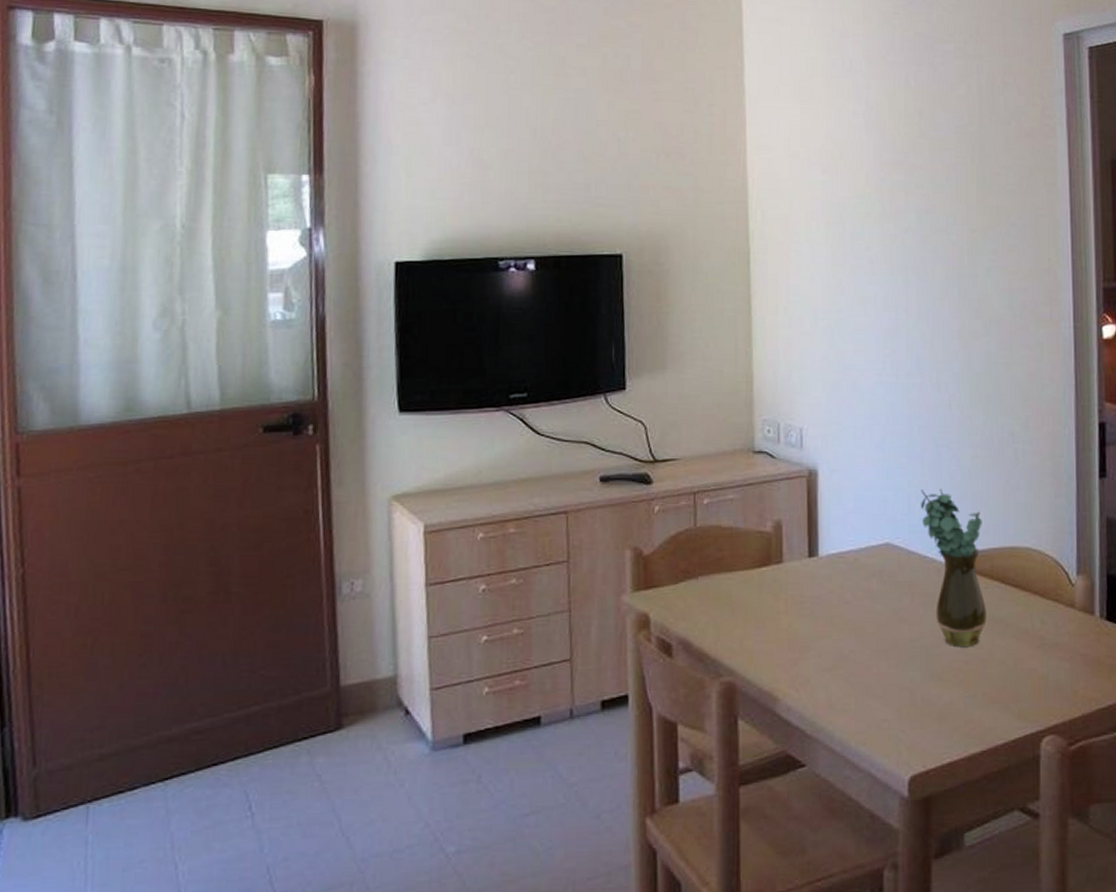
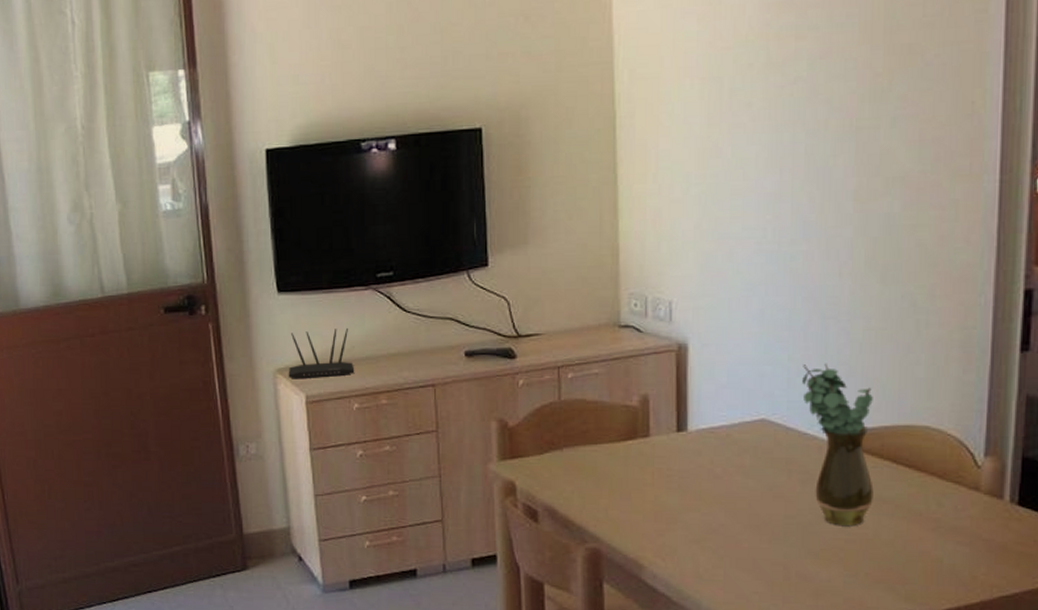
wifi router: none [405,452,480,507] -> present [288,328,354,379]

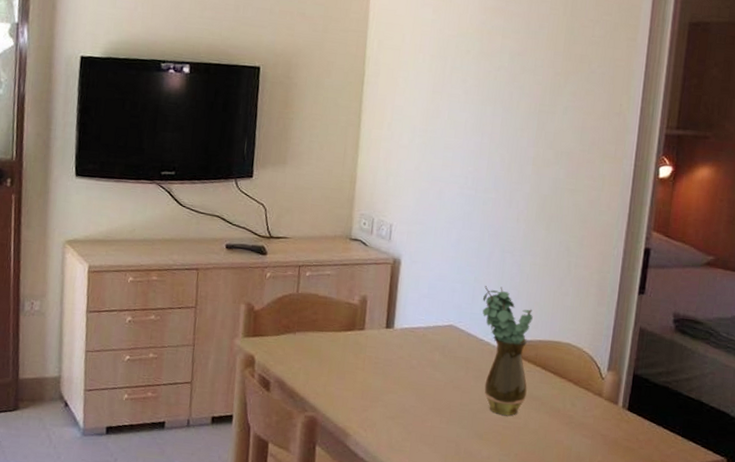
wifi router: present [288,328,354,379] -> none [75,211,133,253]

